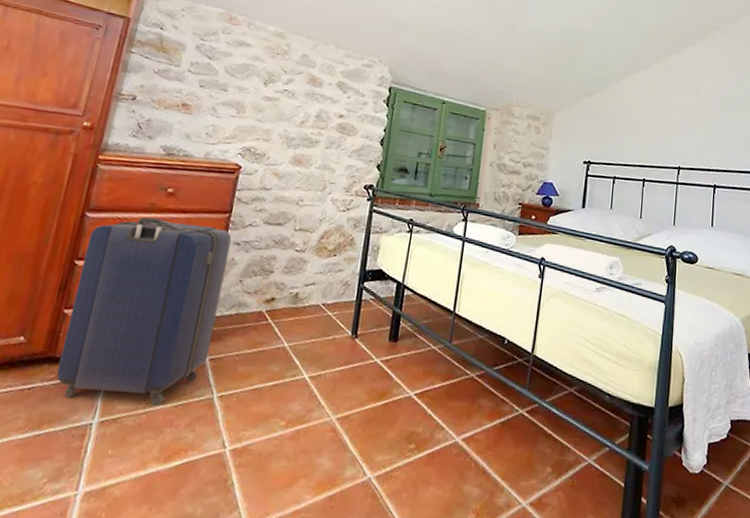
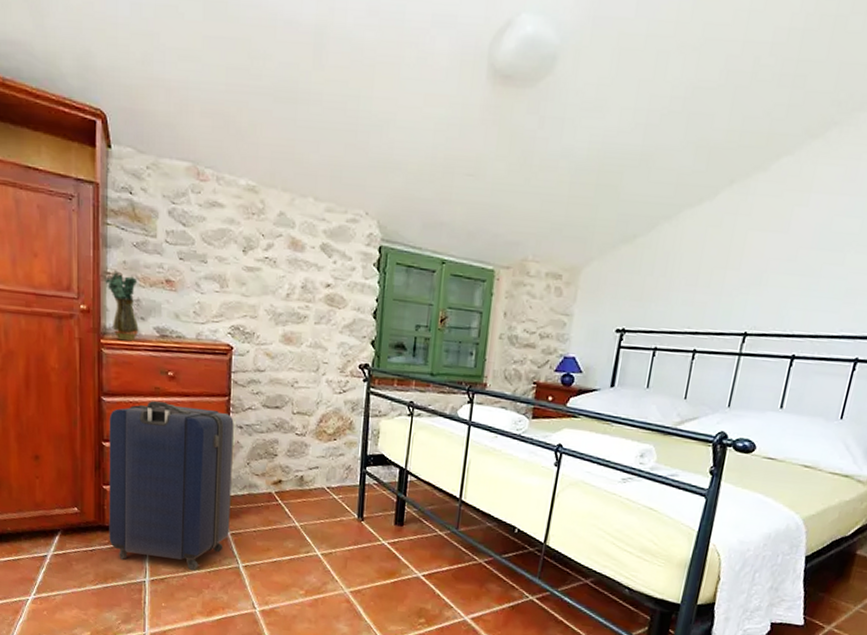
vase: none [114,92,152,158] -> present [105,270,139,342]

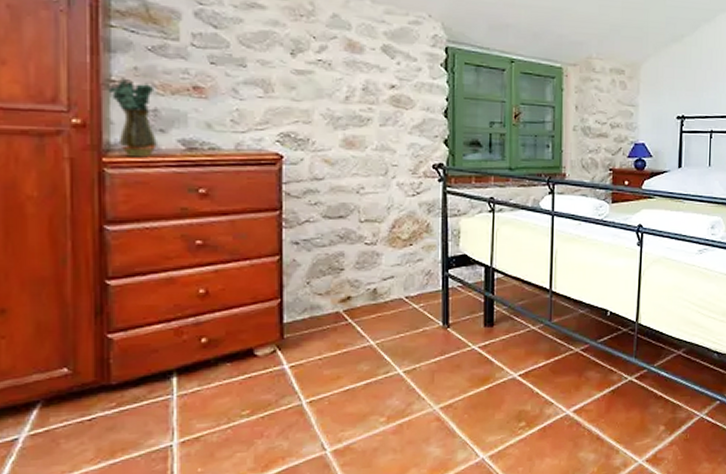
suitcase: present [109,401,234,570] -> none [115,224,288,423]

